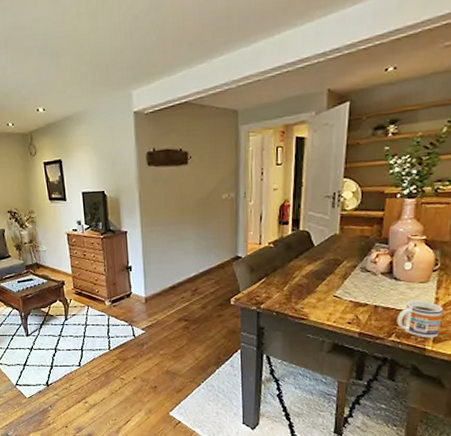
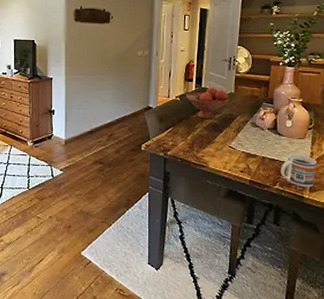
fruit bowl: none [280,229,334,266] -> present [185,87,230,119]

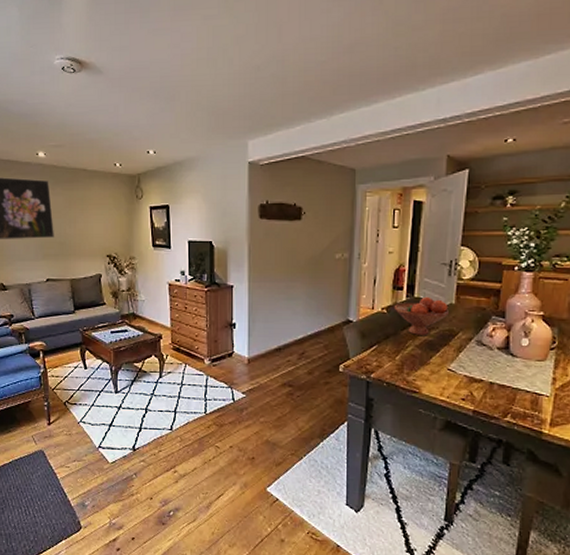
mug: present [280,154,317,188] -> none [512,379,561,421]

